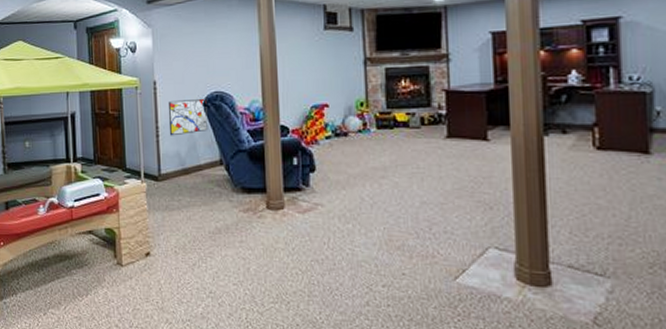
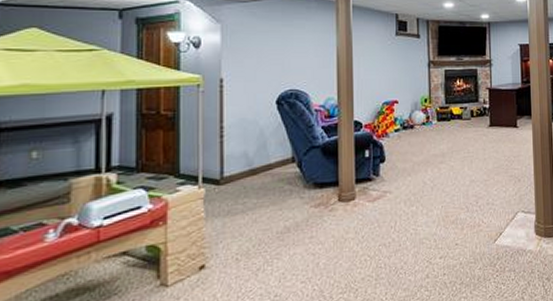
wall art: present [168,98,208,136] -> none [236,96,280,136]

